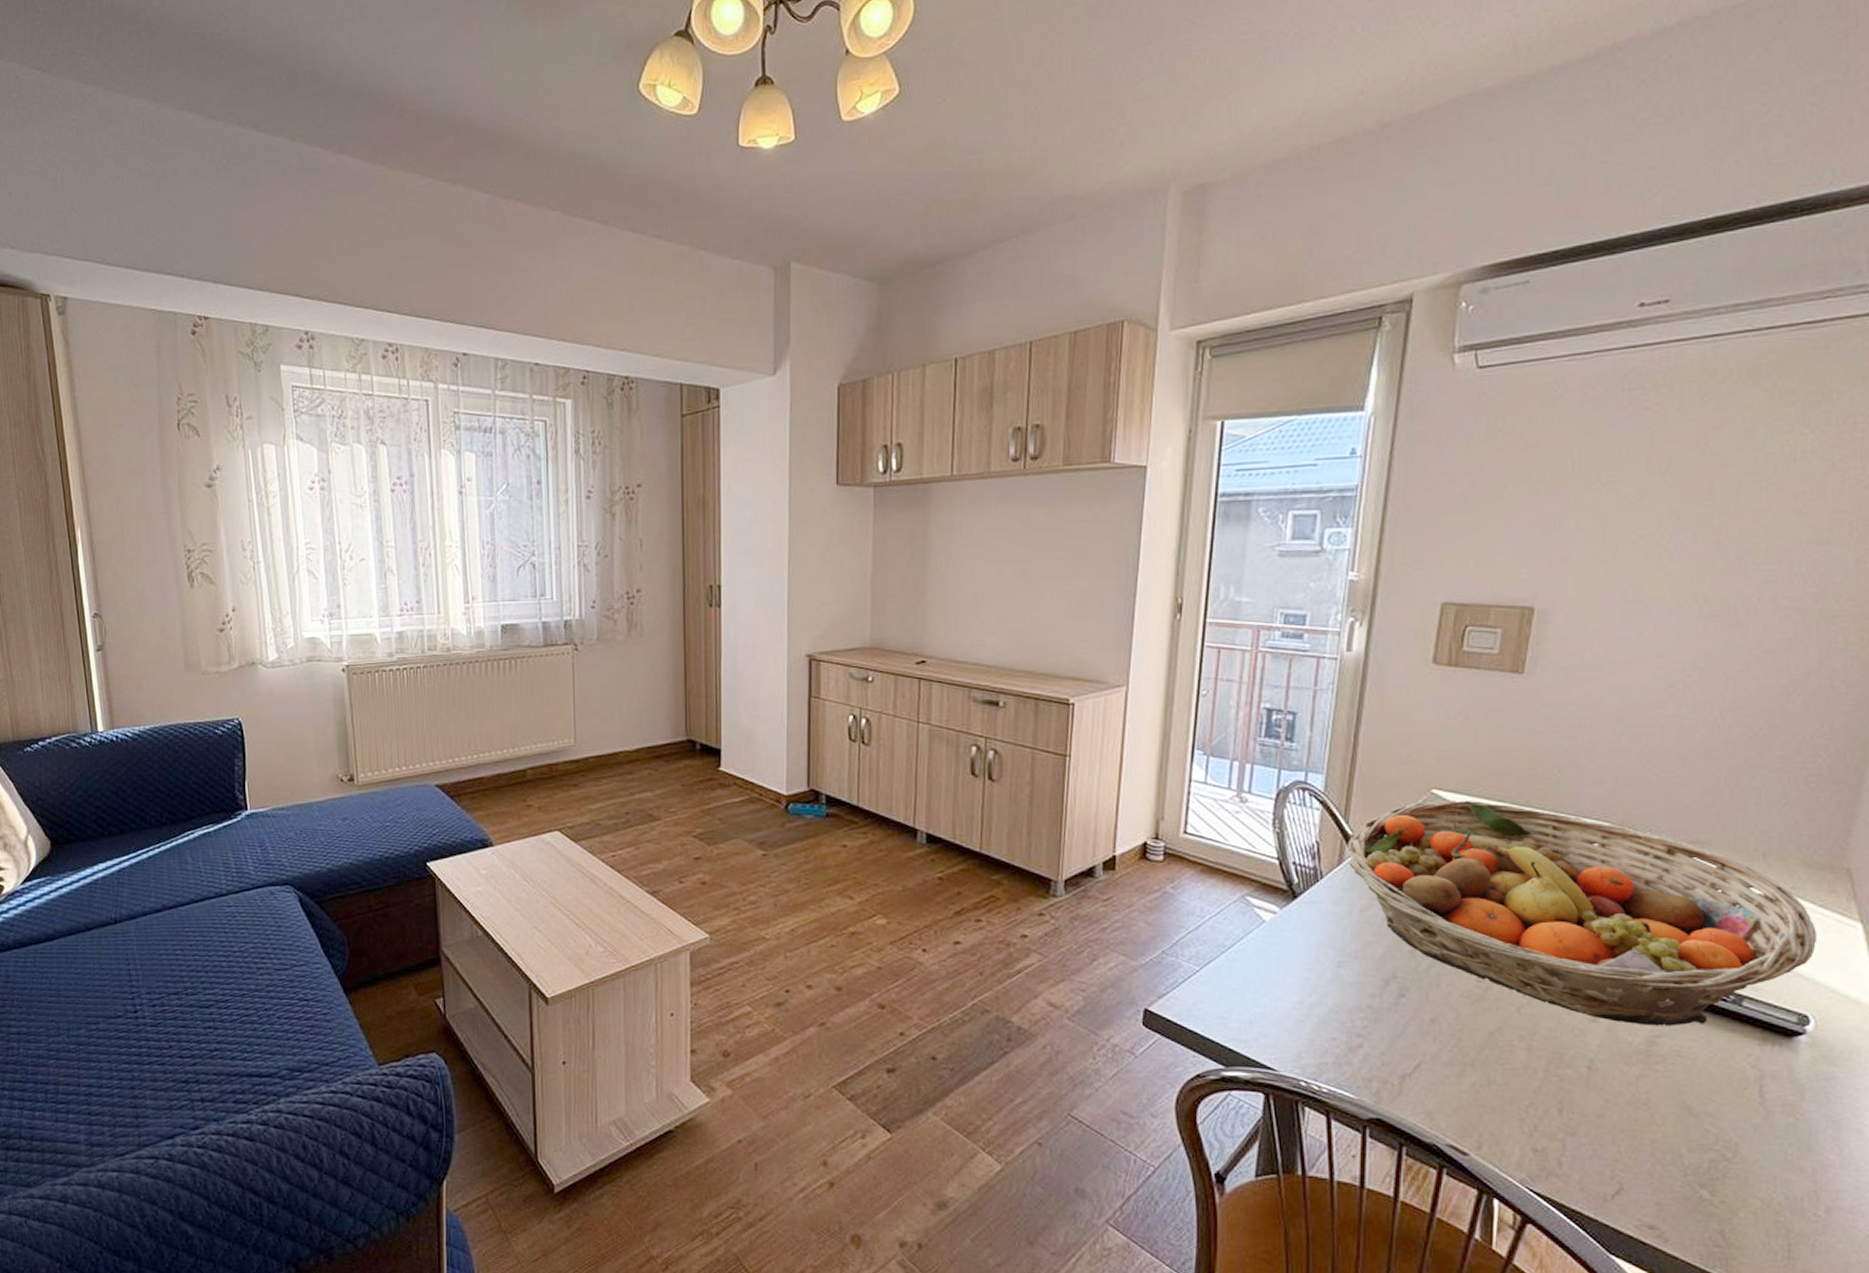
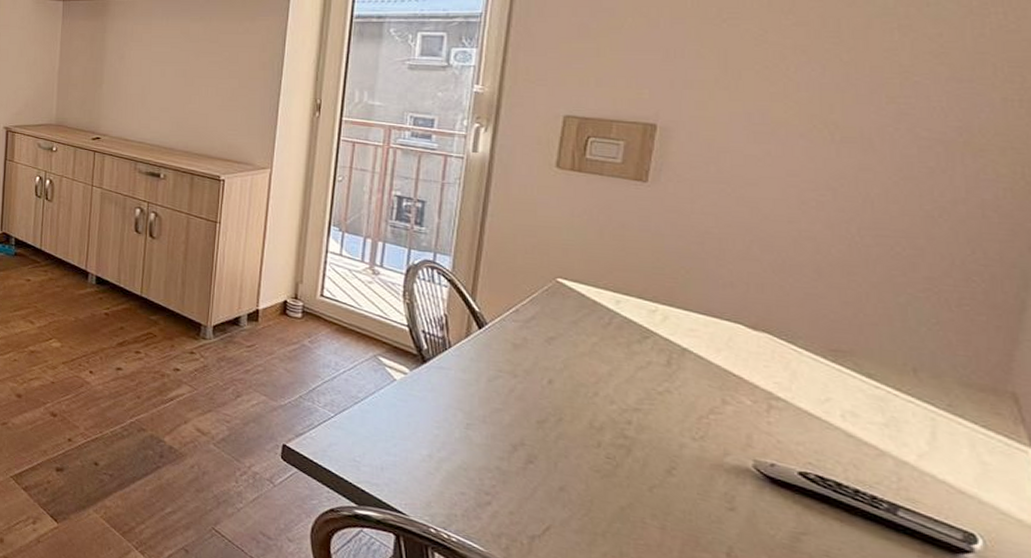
fruit basket: present [1347,800,1817,1026] -> none [475,288,980,528]

